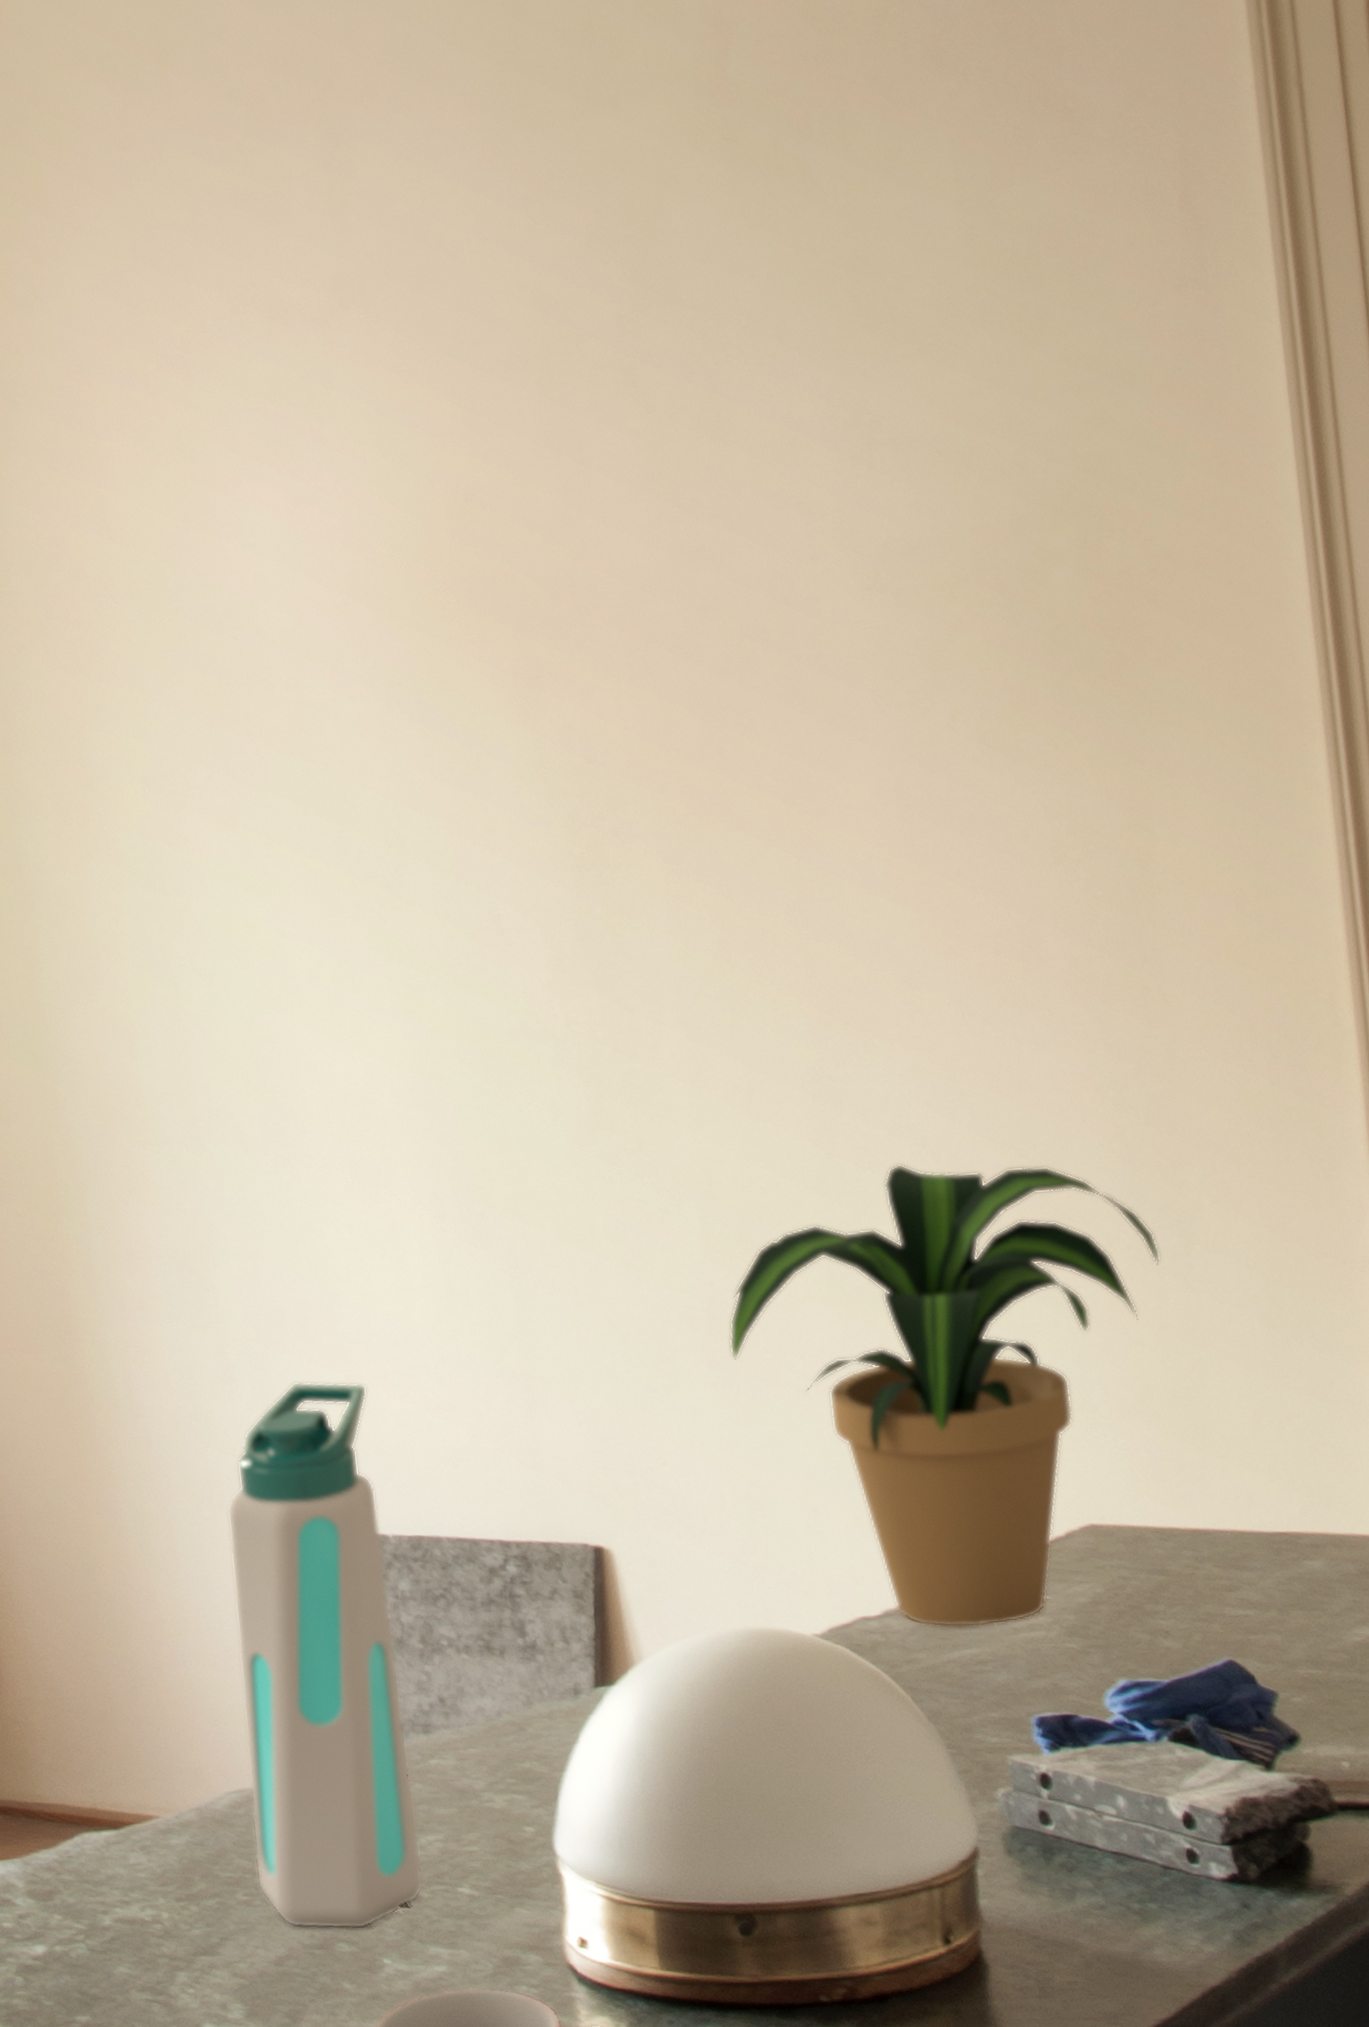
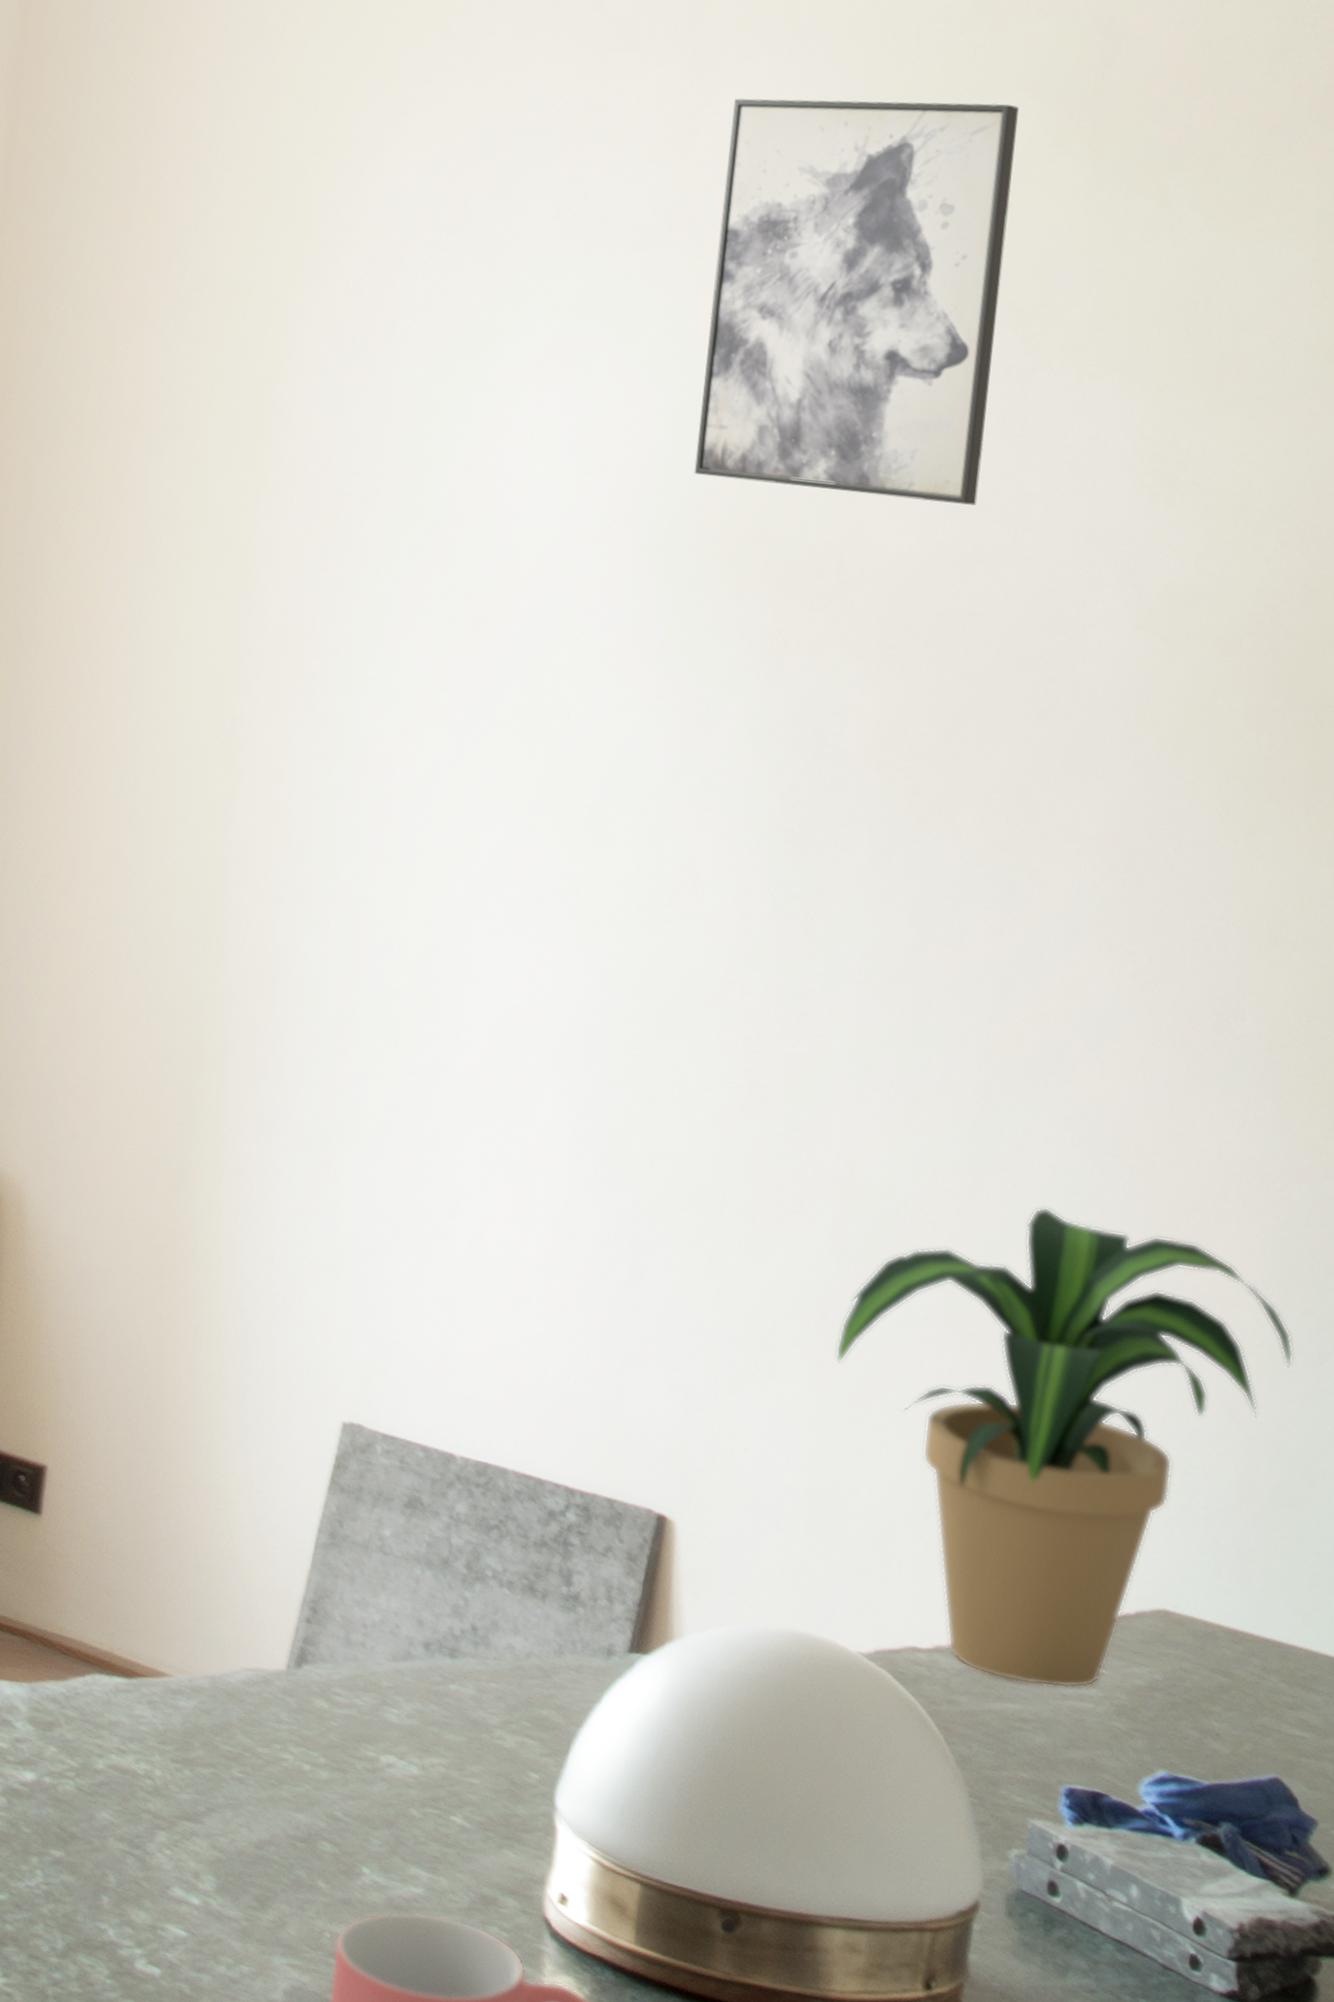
water bottle: present [227,1381,425,1929] -> none [255,1284,466,1833]
wall art: none [377,112,690,532] -> present [694,98,1019,506]

